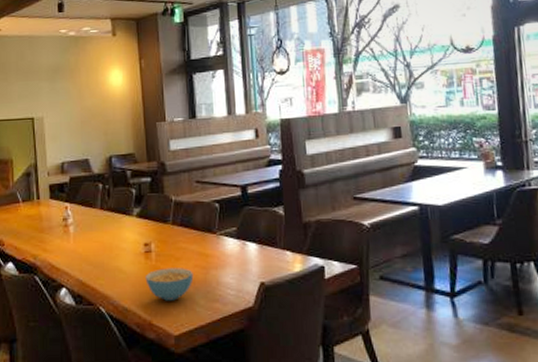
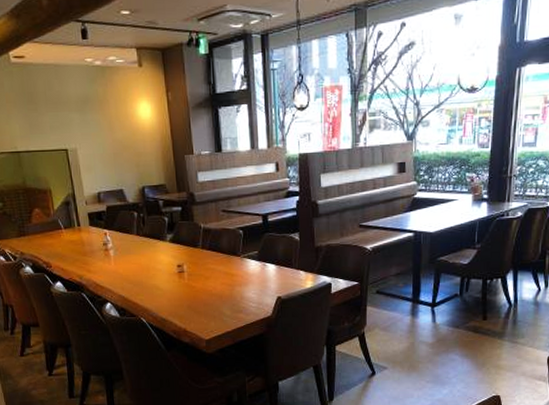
cereal bowl: present [145,268,194,301] -> none [179,285,221,312]

